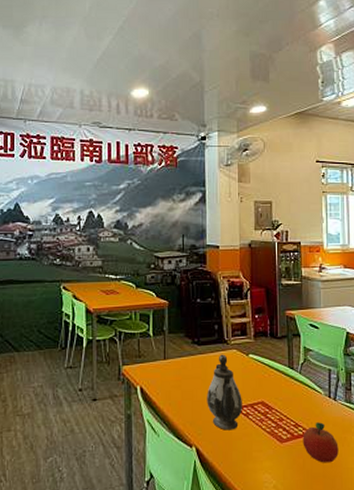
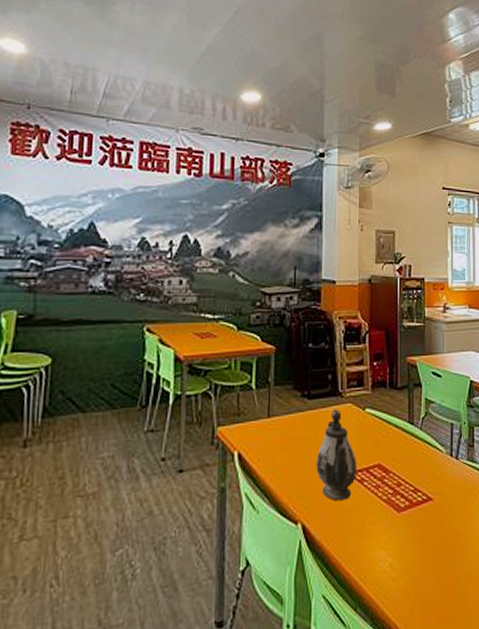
fruit: present [303,422,339,463] -> none [422,485,460,533]

